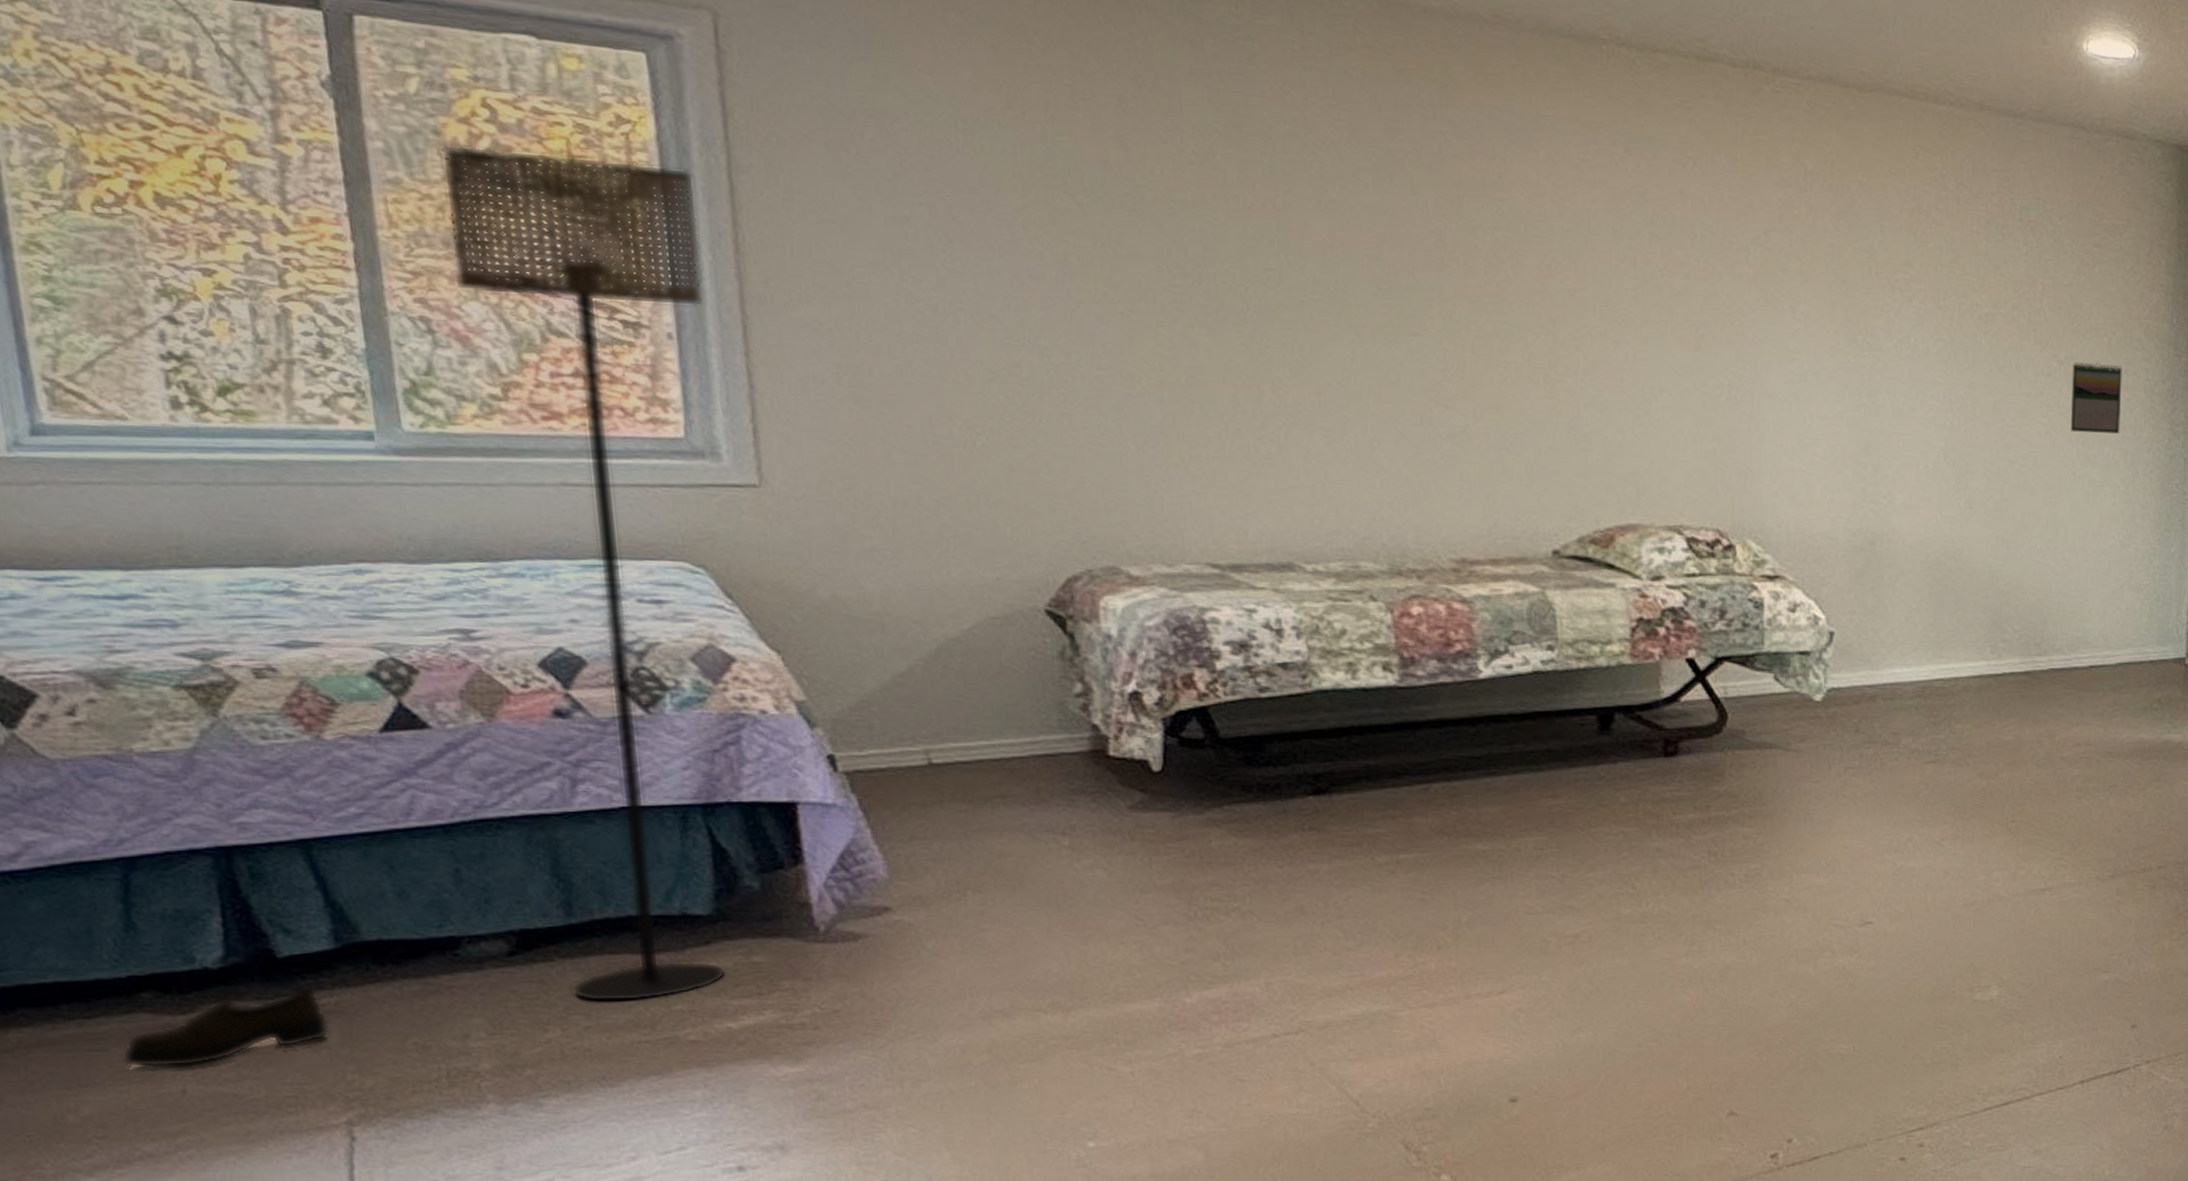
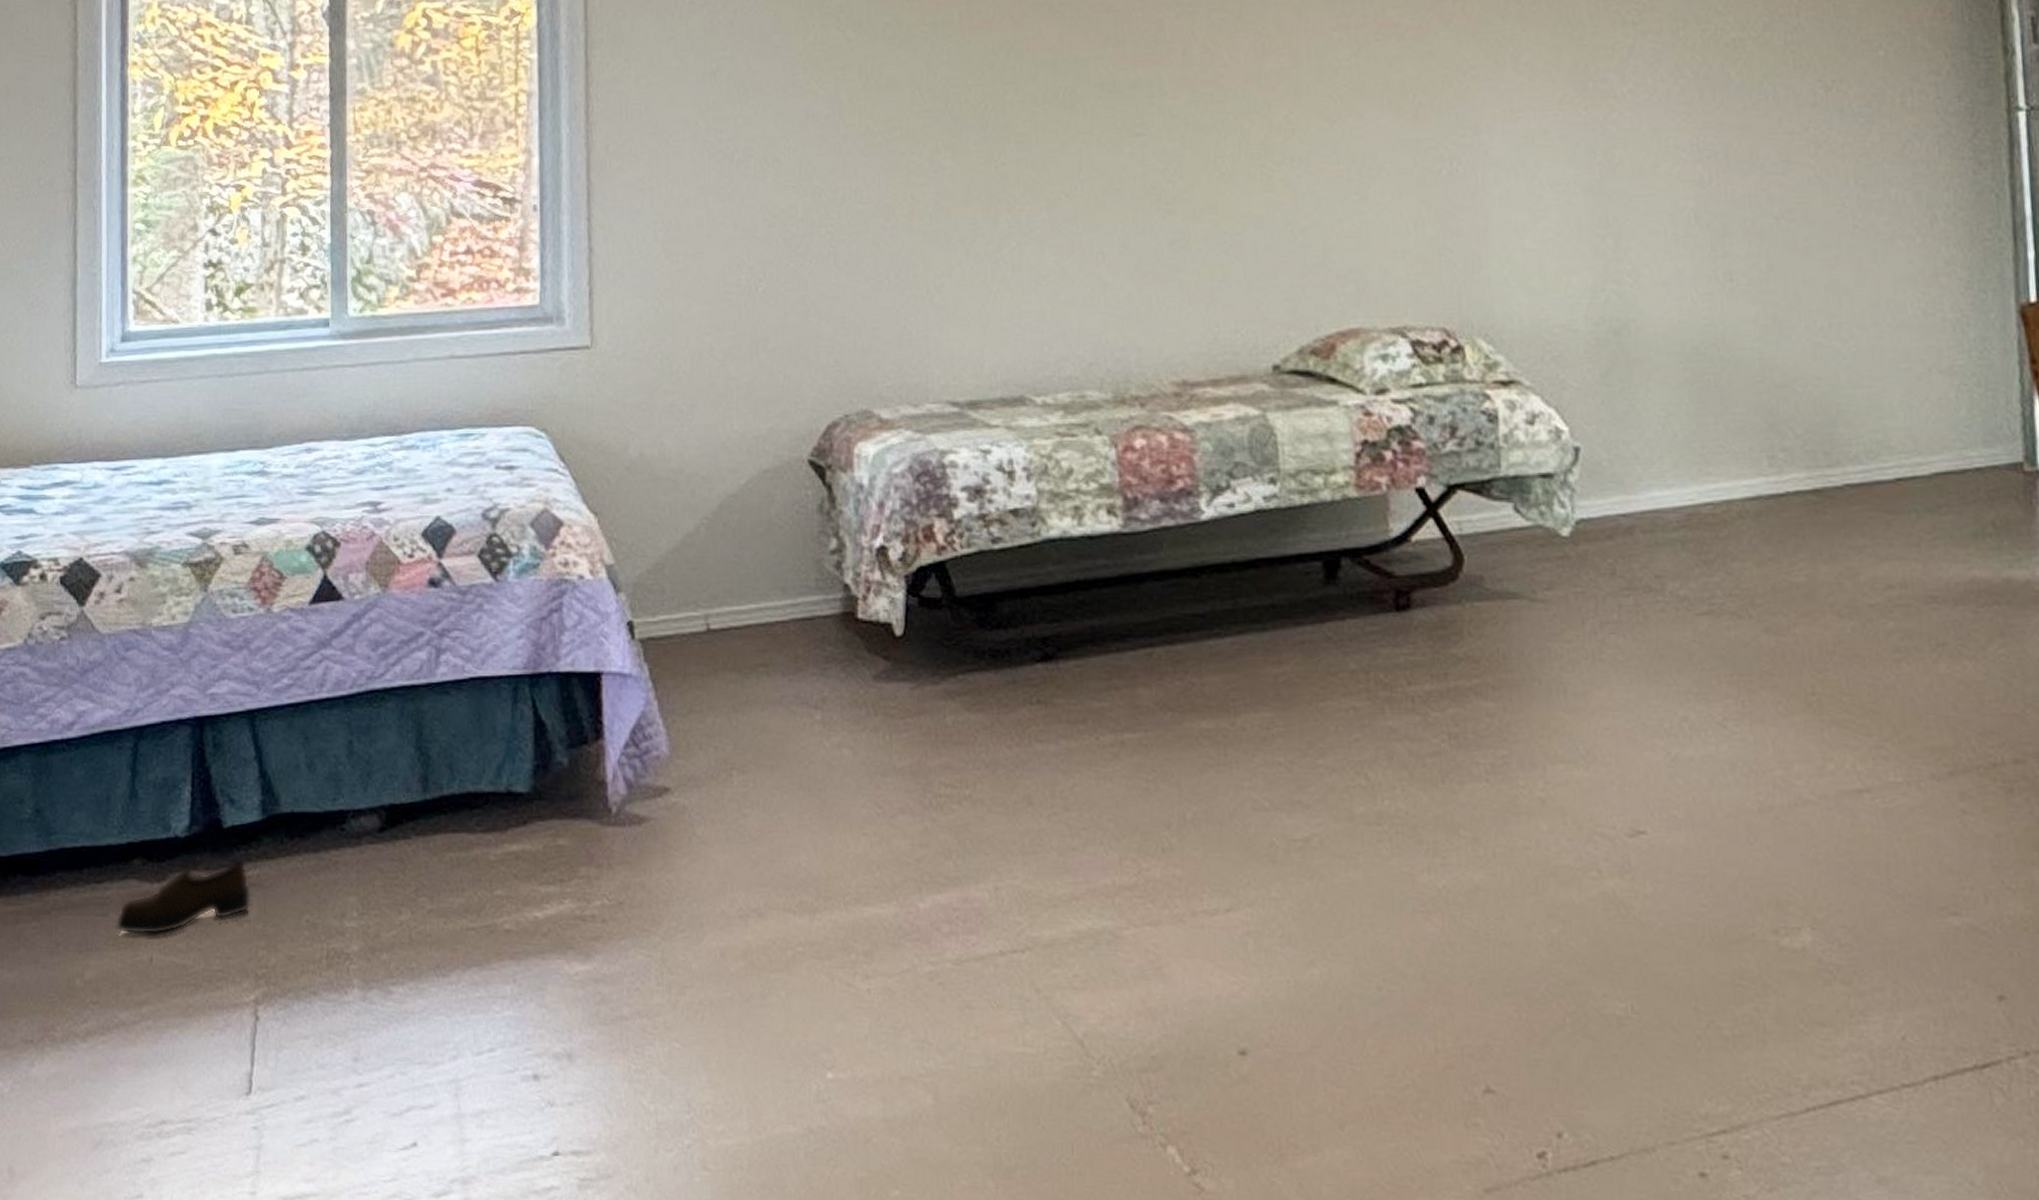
floor lamp: present [440,144,727,1002] -> none [392,50,562,885]
calendar: present [2070,362,2122,434] -> none [1842,83,1909,173]

